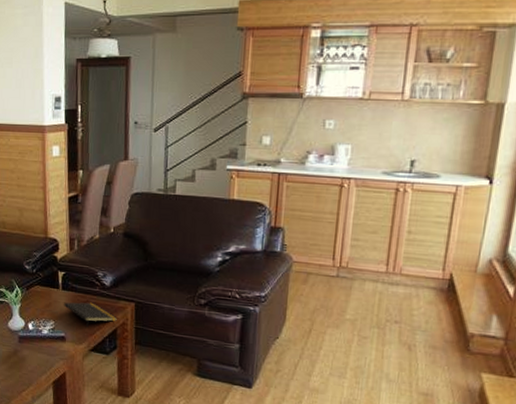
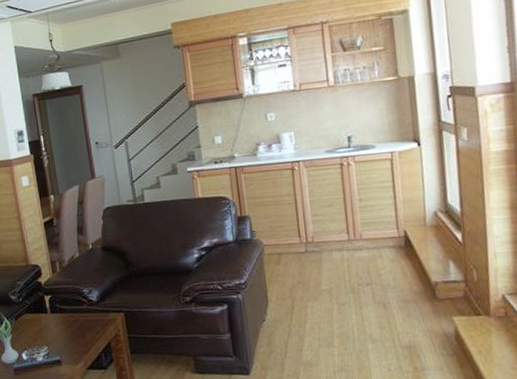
notepad: present [63,302,117,328] -> none [54,320,109,346]

